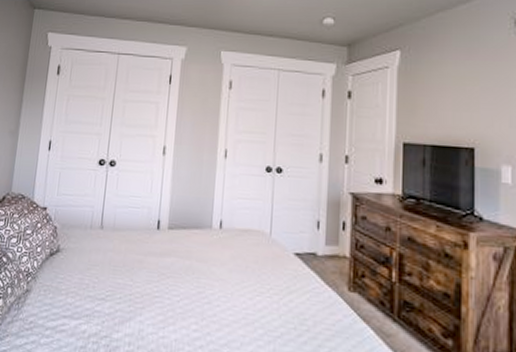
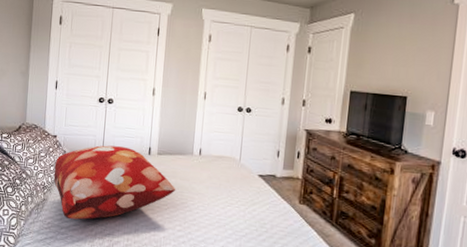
decorative pillow: none [40,218,191,317] -> present [53,145,176,220]

